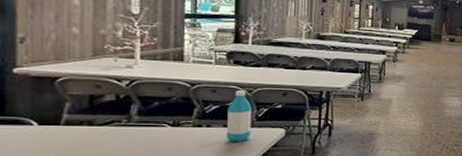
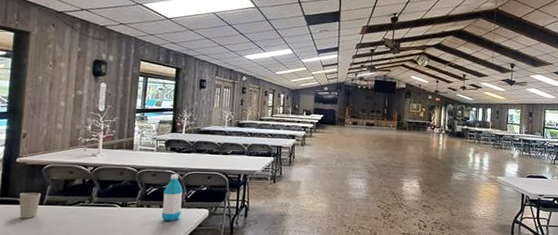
cup: none [22,110,57,141] -> present [19,192,42,219]

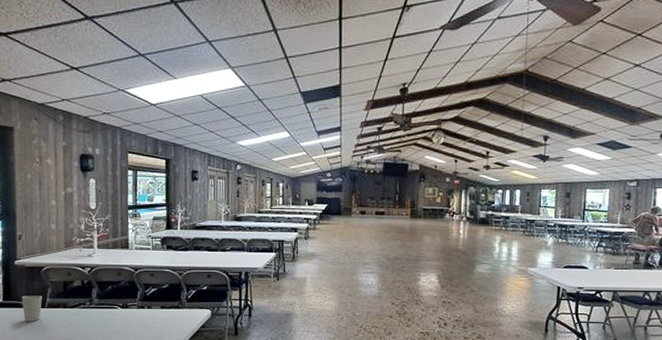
water bottle: present [161,174,183,221] -> none [163,273,183,322]

